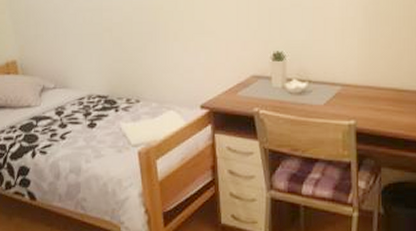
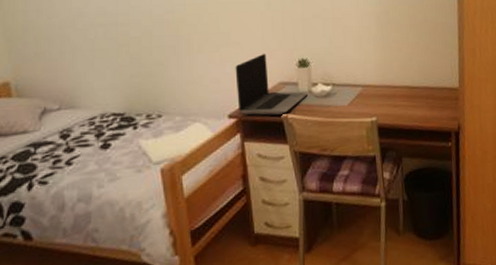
laptop computer: none [208,43,281,109] -> present [235,53,308,116]

